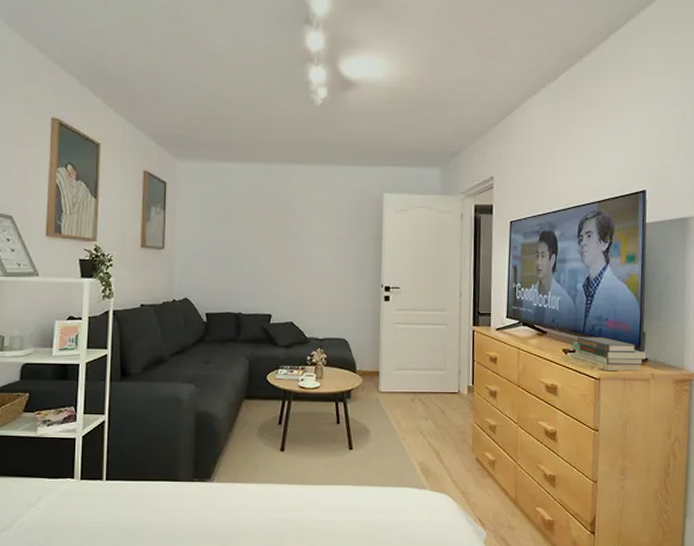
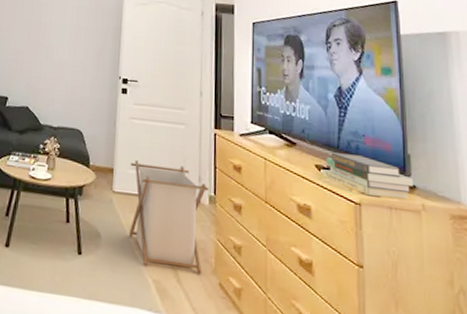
laundry basket: none [394,362,468,453] -> present [128,160,209,274]

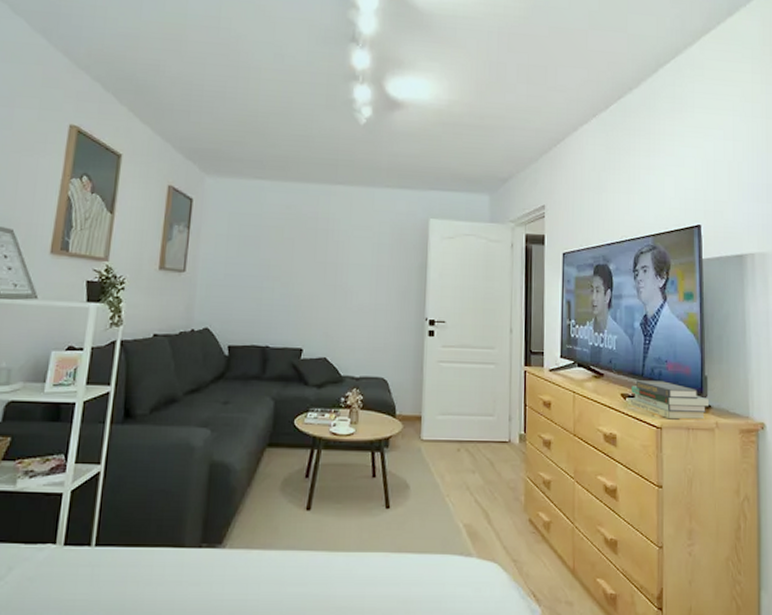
laundry basket: present [128,160,209,274] -> none [438,406,519,513]

